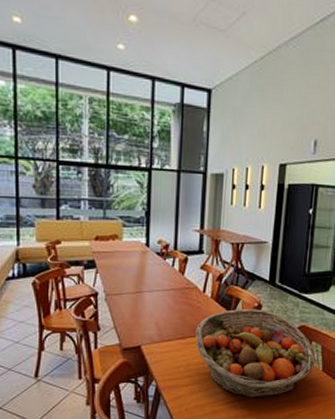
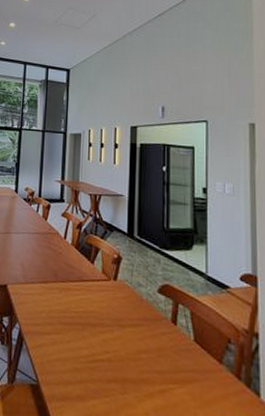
fruit basket: present [195,309,316,399] -> none [57,258,186,364]

